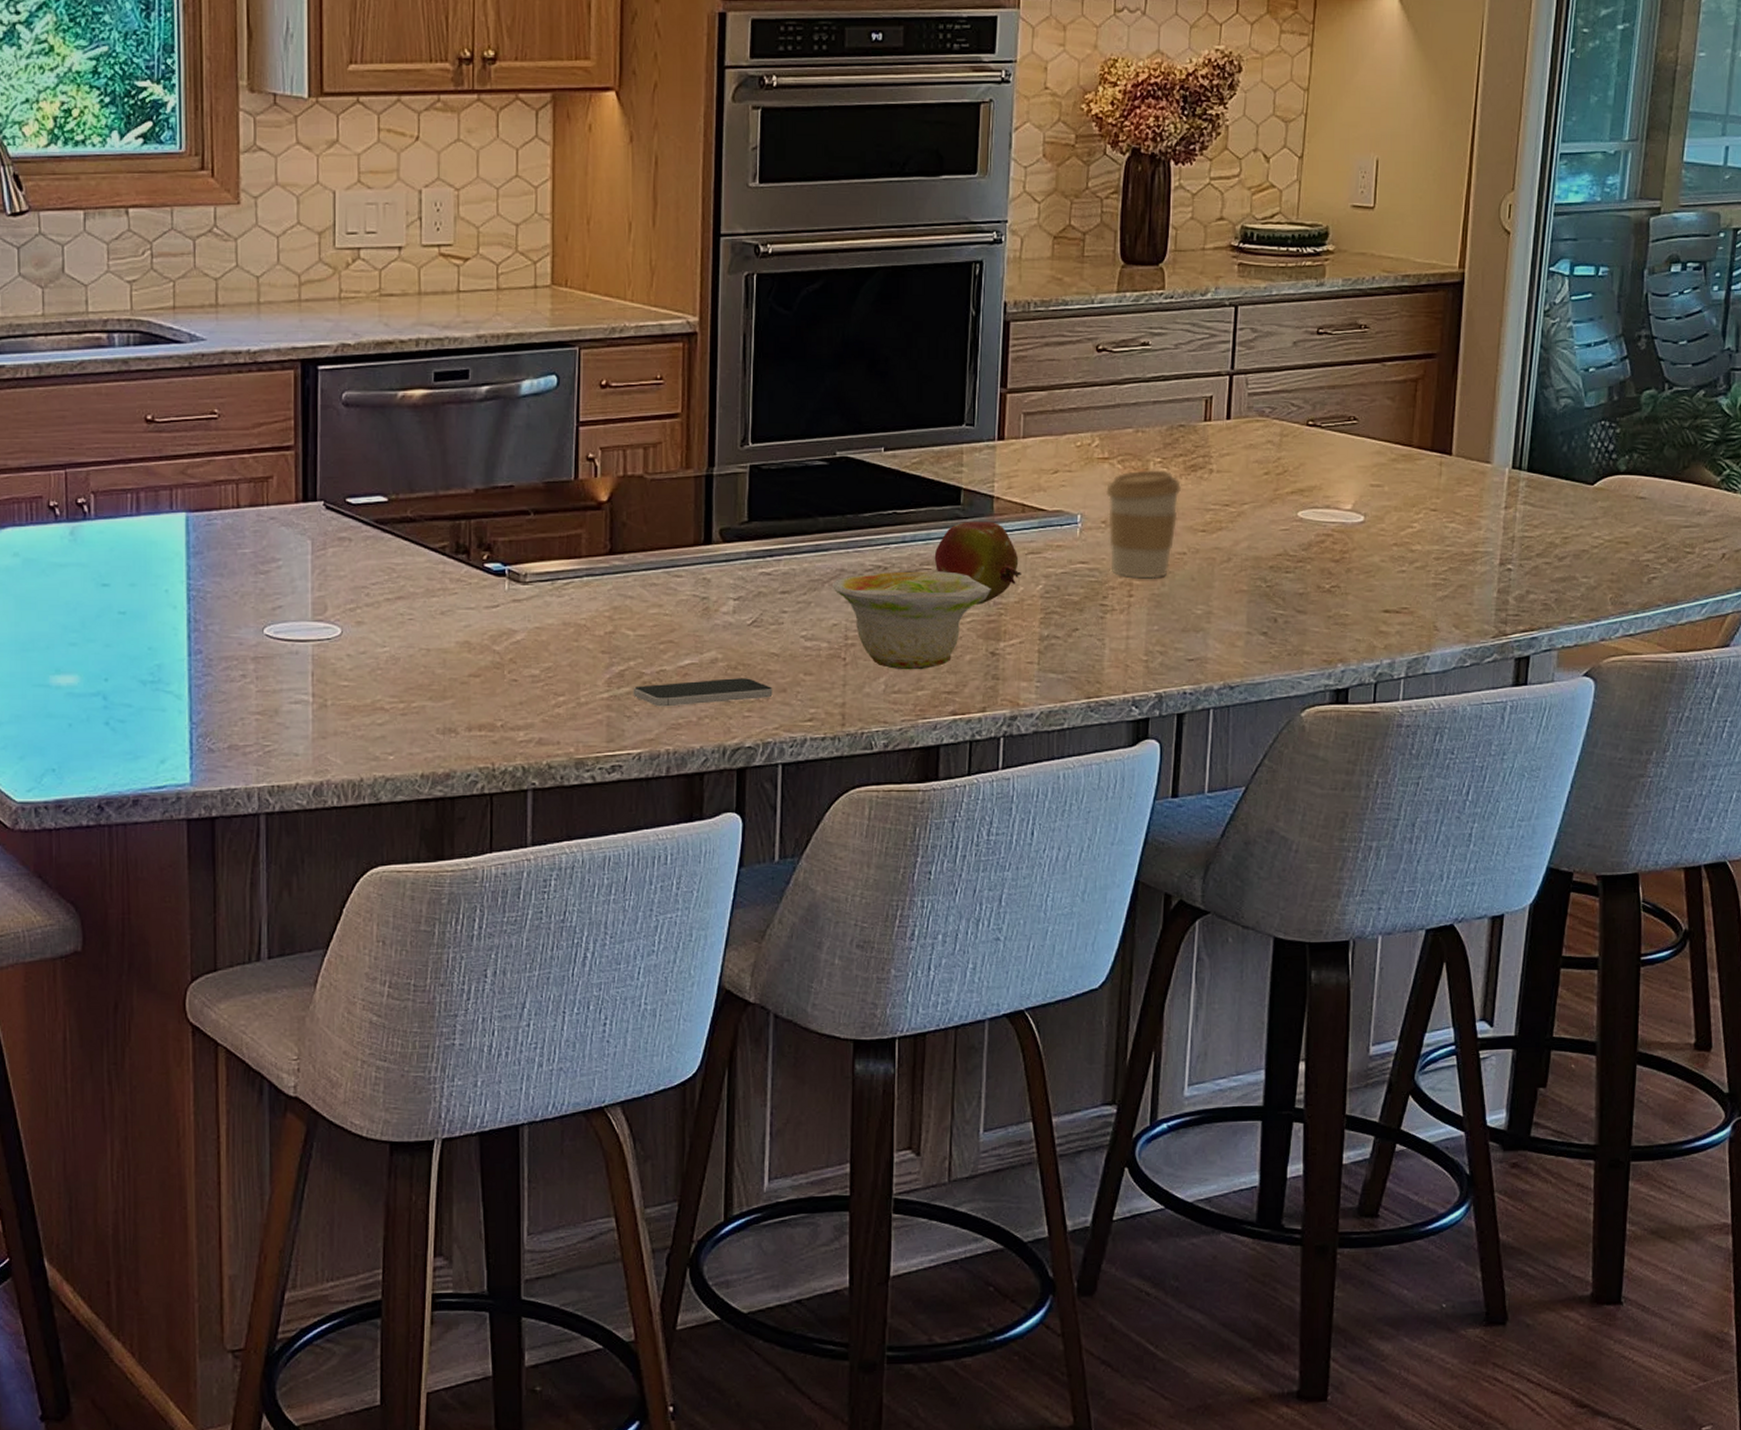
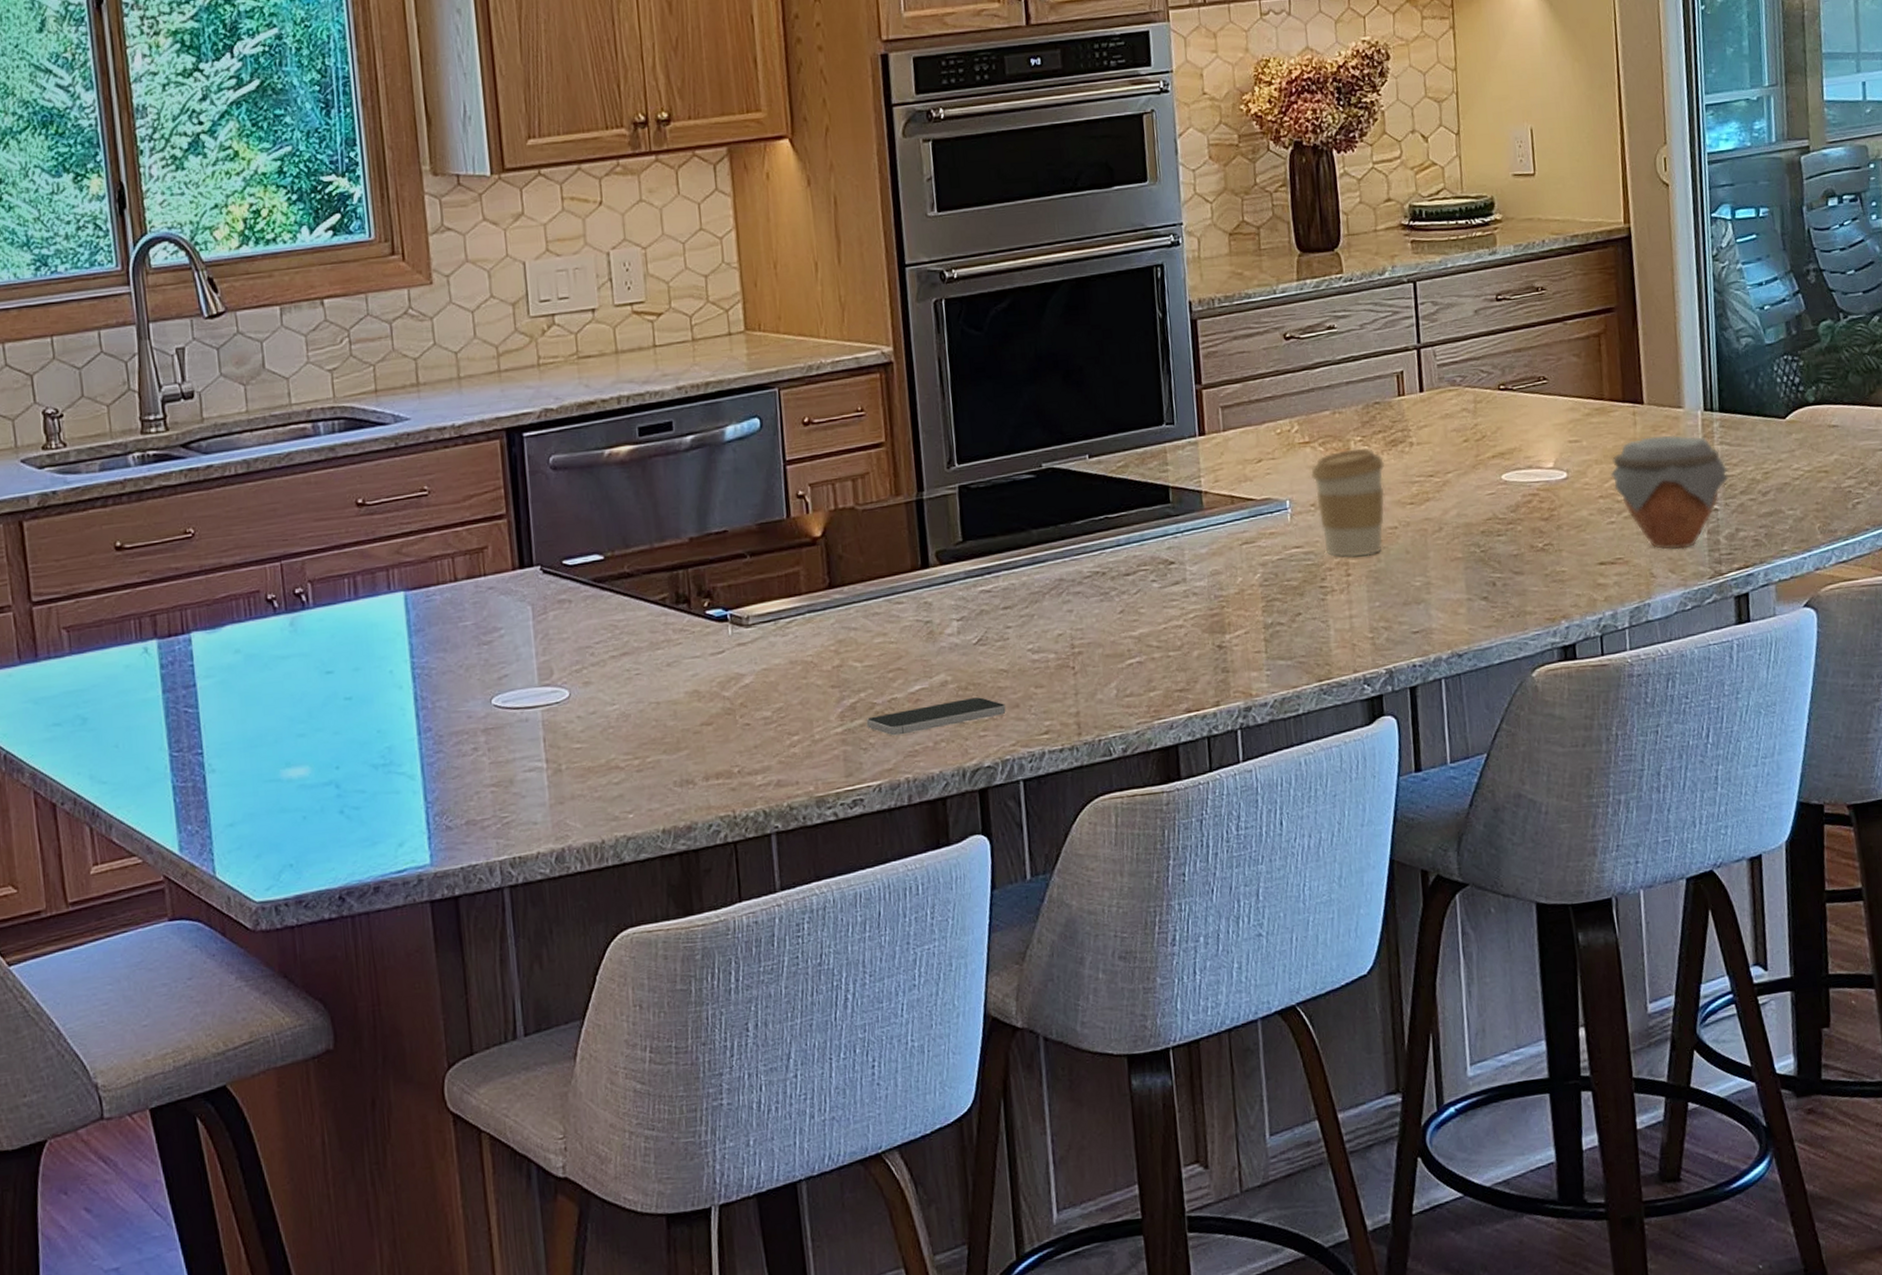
bowl: present [831,571,991,670] -> none [1052,570,1211,673]
fruit: present [934,522,1023,605] -> none [1150,516,1239,600]
jar: none [1408,489,1527,606] -> present [1610,434,1729,550]

